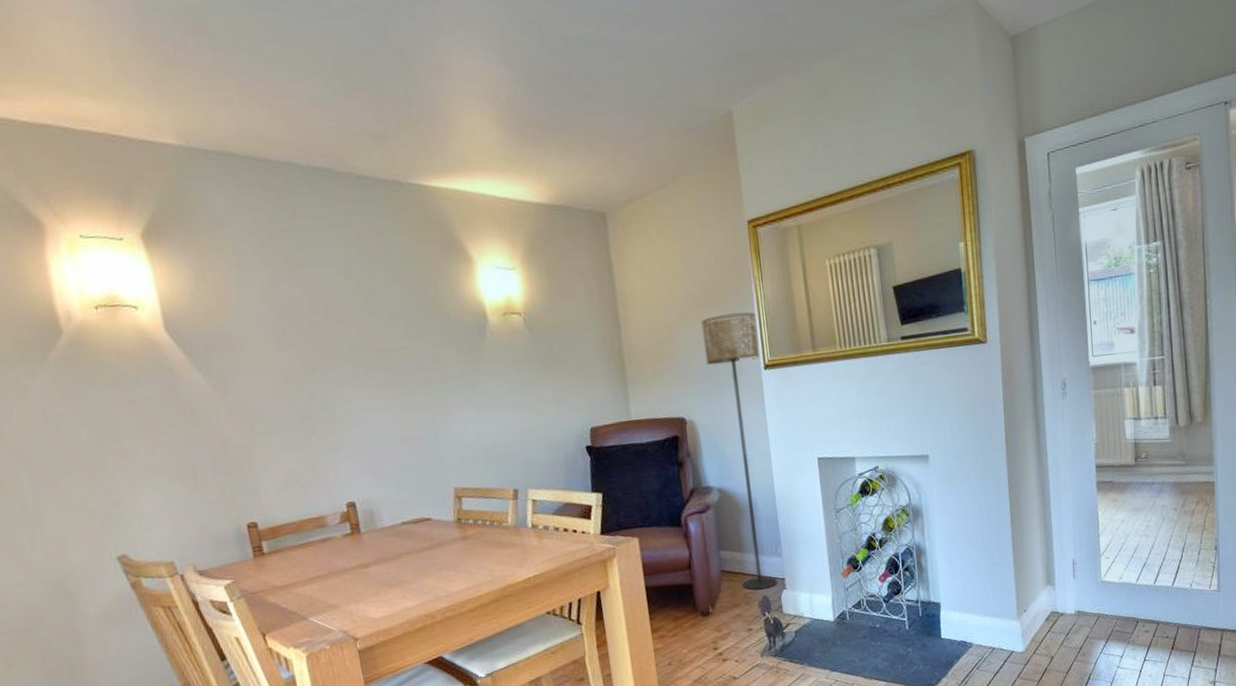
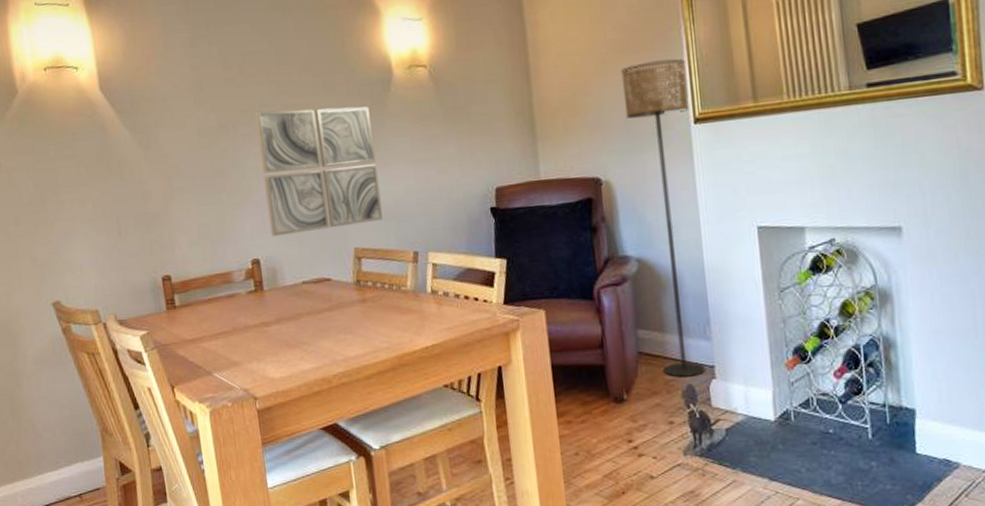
wall art: none [345,351,482,480] -> present [255,106,383,237]

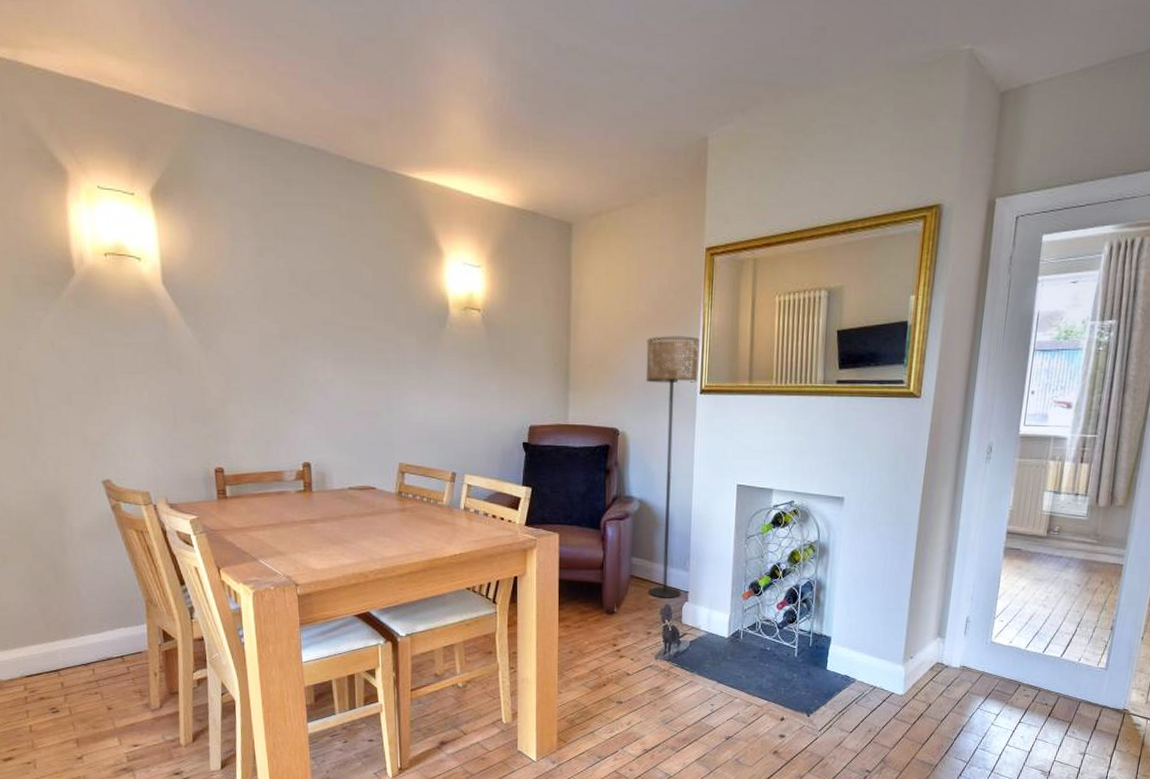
wall art: present [255,106,383,237] -> none [316,328,427,445]

